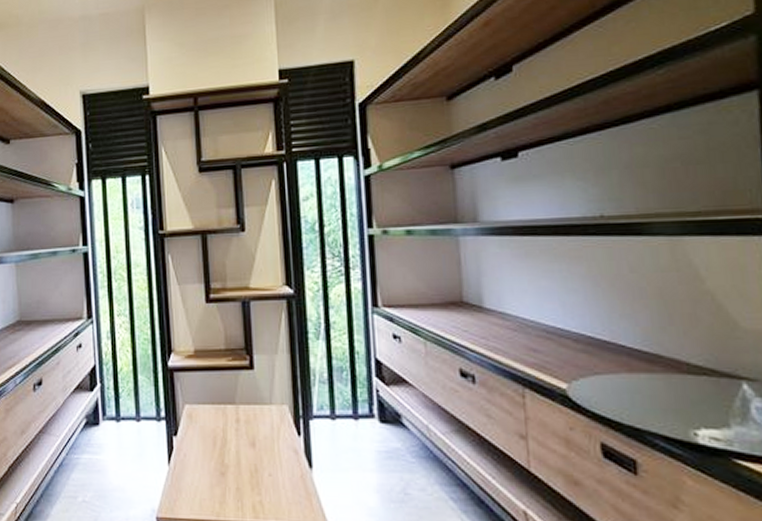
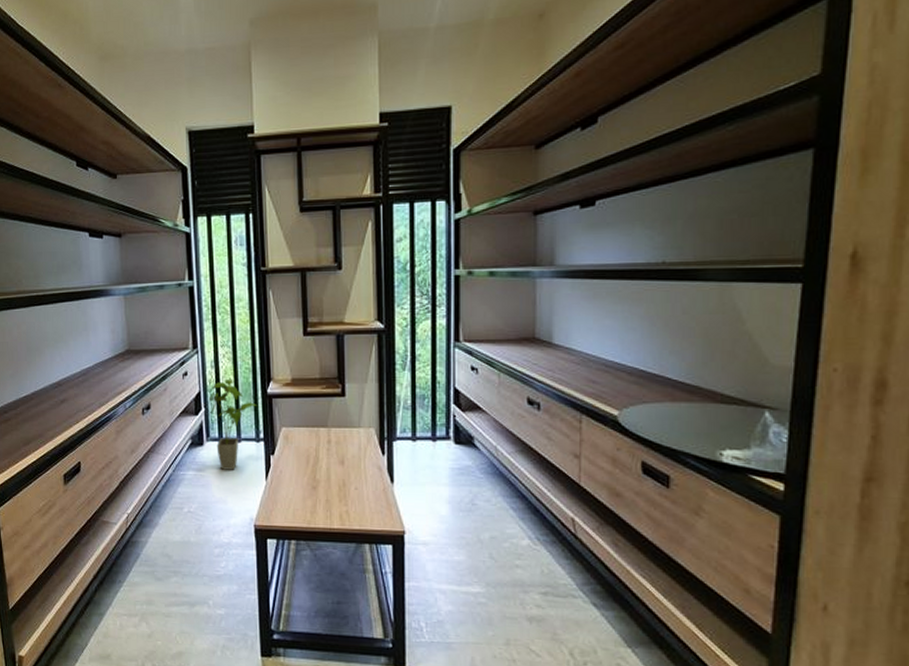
house plant: none [105,352,158,453] -> present [209,380,258,470]

